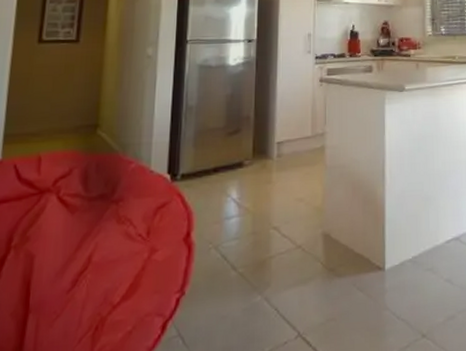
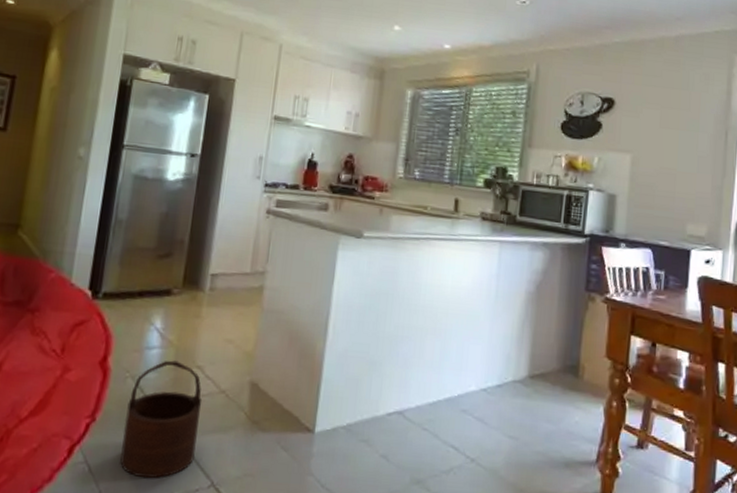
wooden bucket: none [211,225,282,341] -> present [120,360,203,479]

